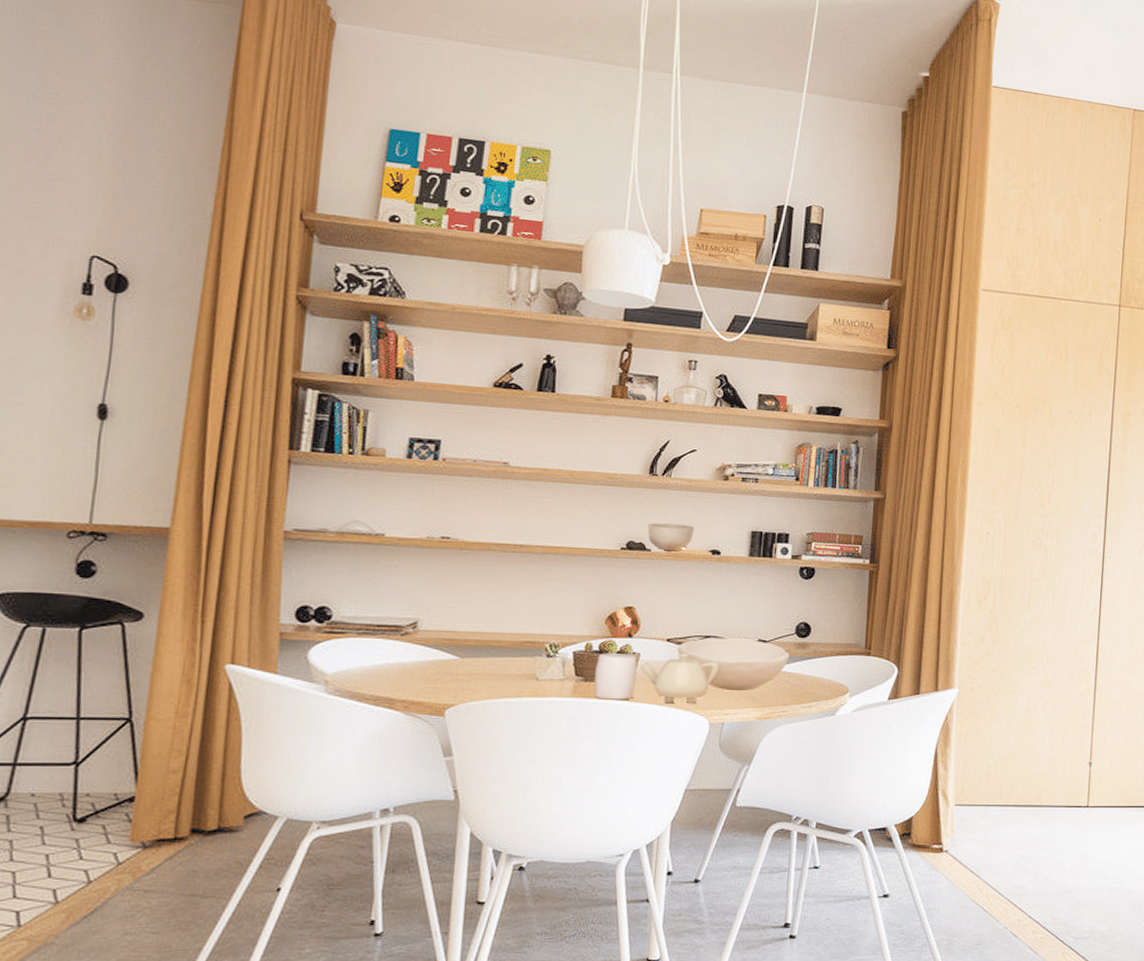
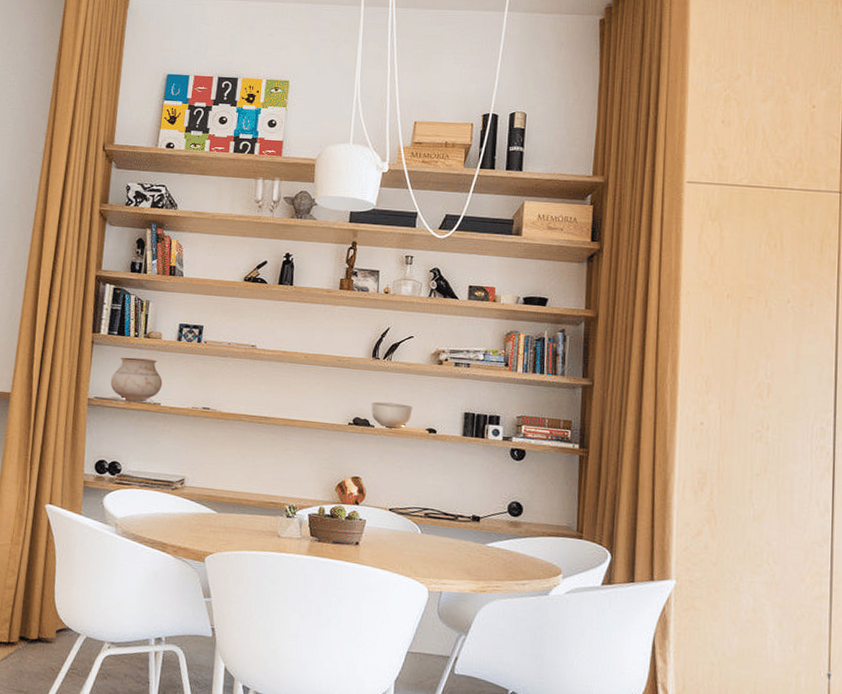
ceramic pot: none [315,479,388,533] -> present [110,357,163,402]
mug: present [594,653,638,700] -> none [326,517,364,562]
teapot: present [641,653,719,703] -> none [366,522,436,571]
bowl: present [677,637,789,692] -> none [399,510,502,564]

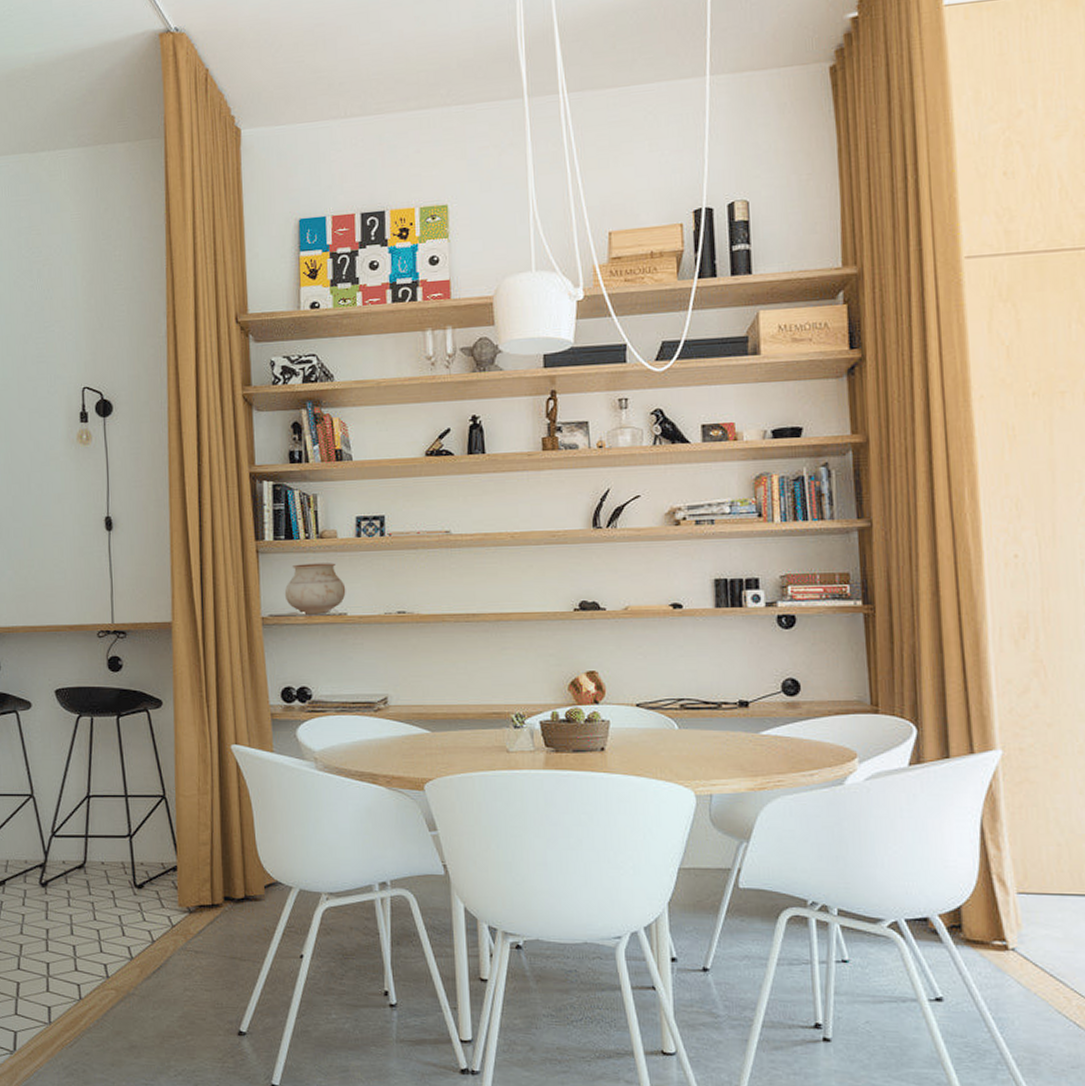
bowl: present [371,401,413,429] -> none [598,578,651,609]

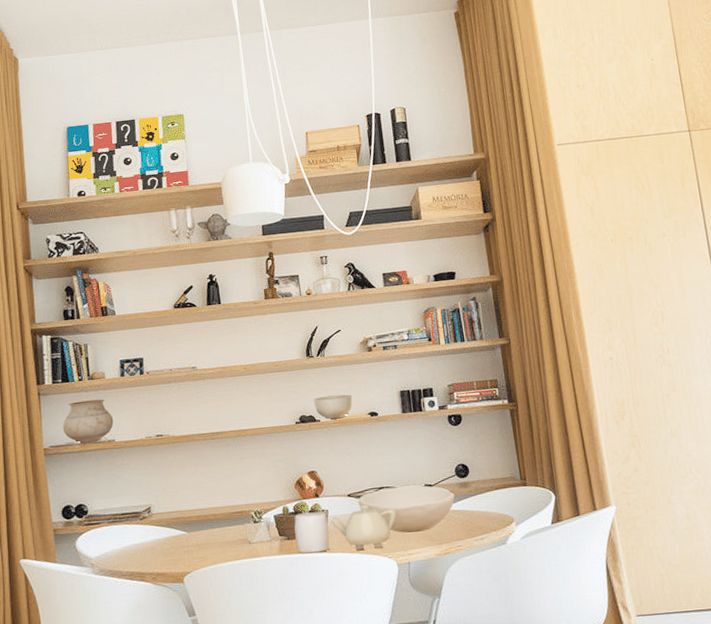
mug: none [565,722,610,771] -> present [294,512,330,554]
bowl: none [598,578,651,609] -> present [313,394,353,420]
teapot: none [612,718,698,773] -> present [331,504,396,550]
bowl: none [649,700,778,760] -> present [358,485,455,534]

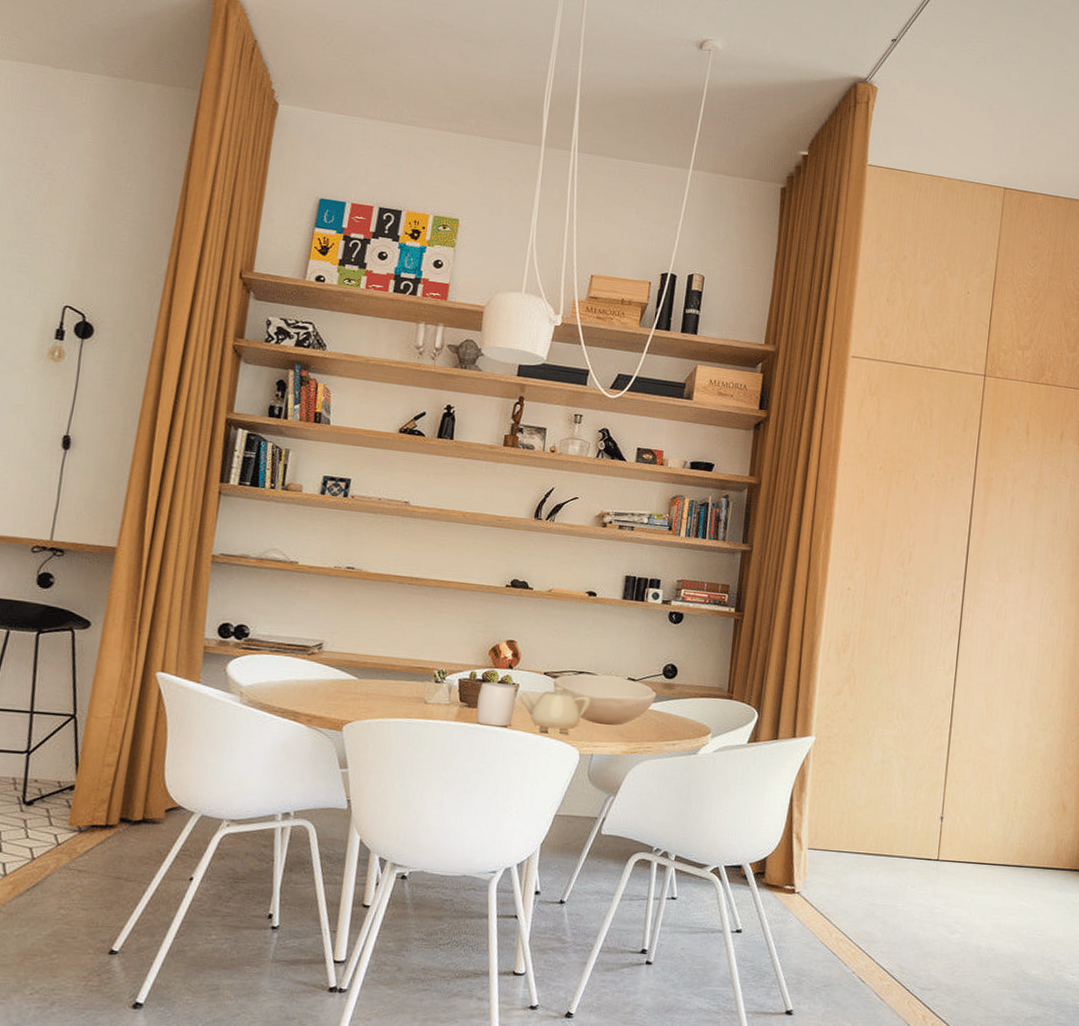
ceramic pot: present [62,399,114,443] -> none [239,510,302,560]
bowl: present [313,394,353,420] -> none [530,563,574,592]

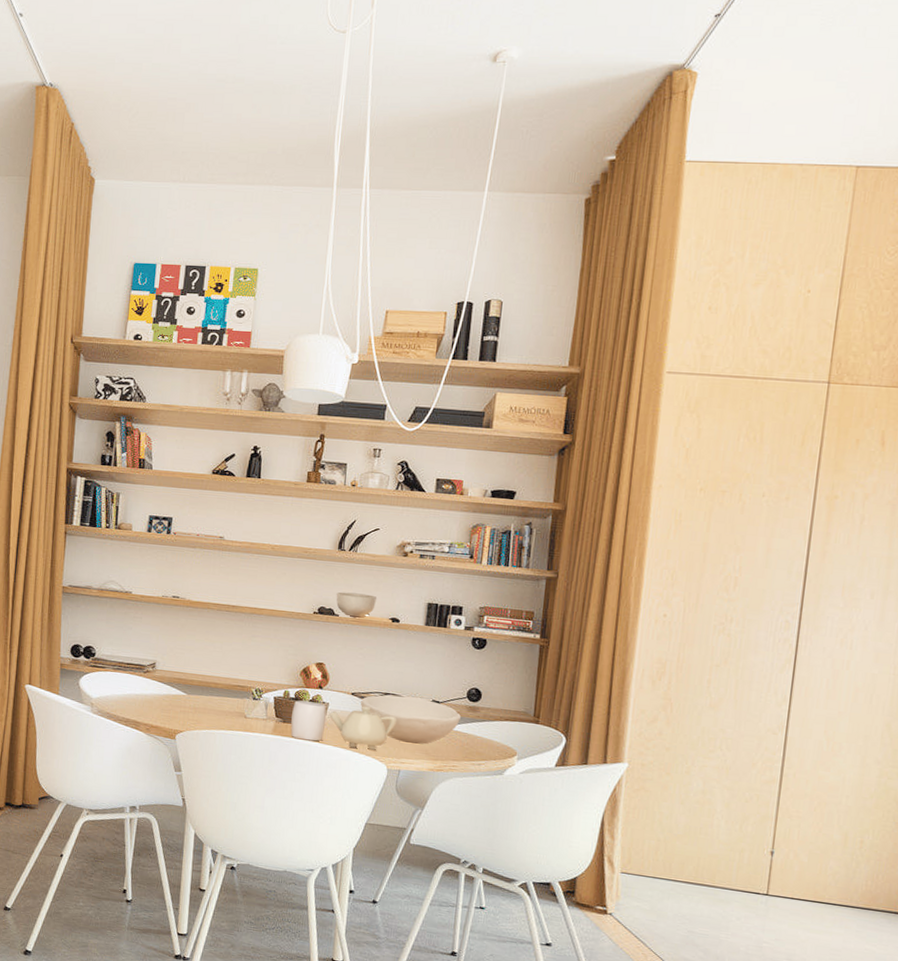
bowl: none [530,563,574,592] -> present [336,592,377,618]

